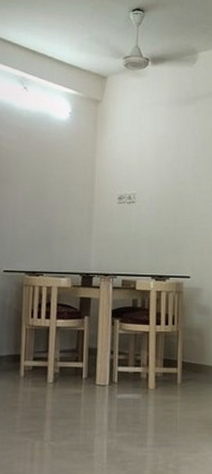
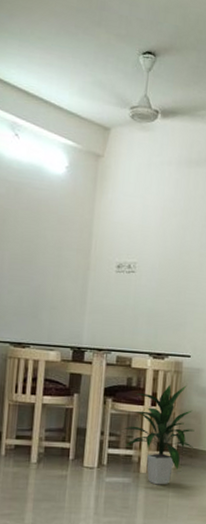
indoor plant: none [131,304,200,400] -> present [123,384,196,485]

